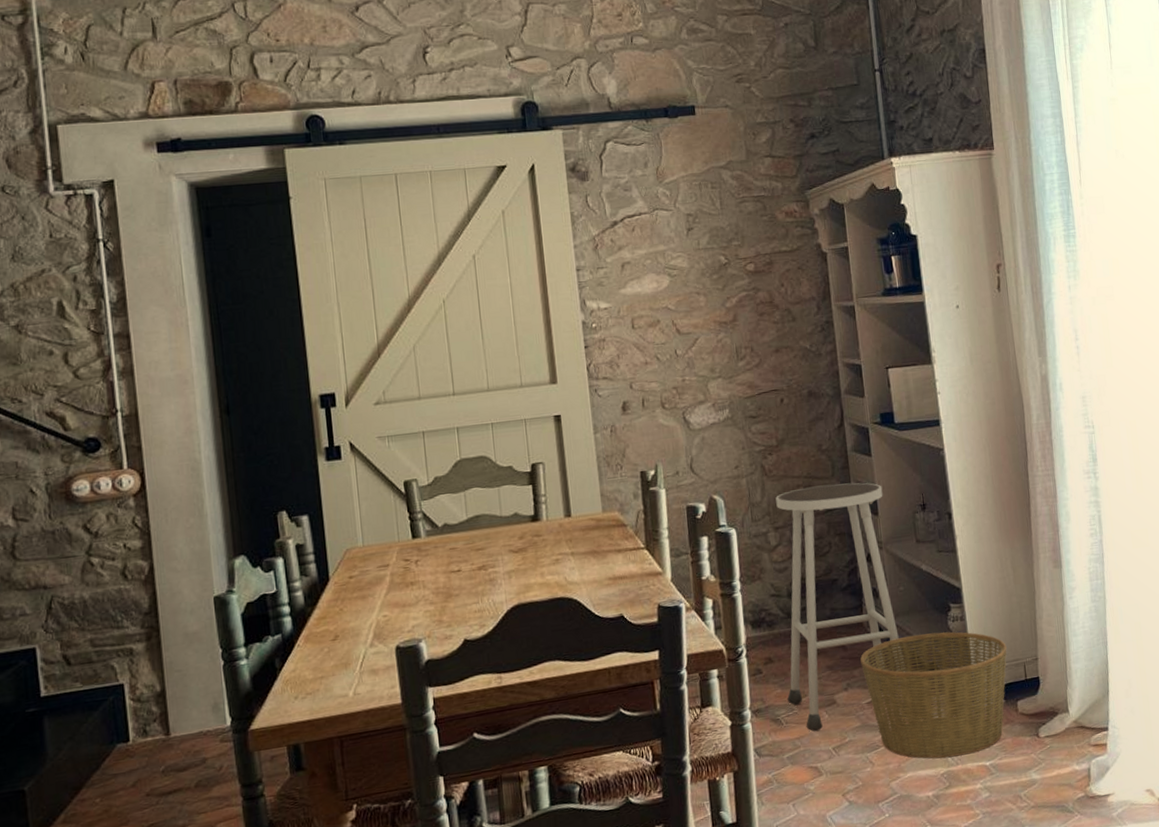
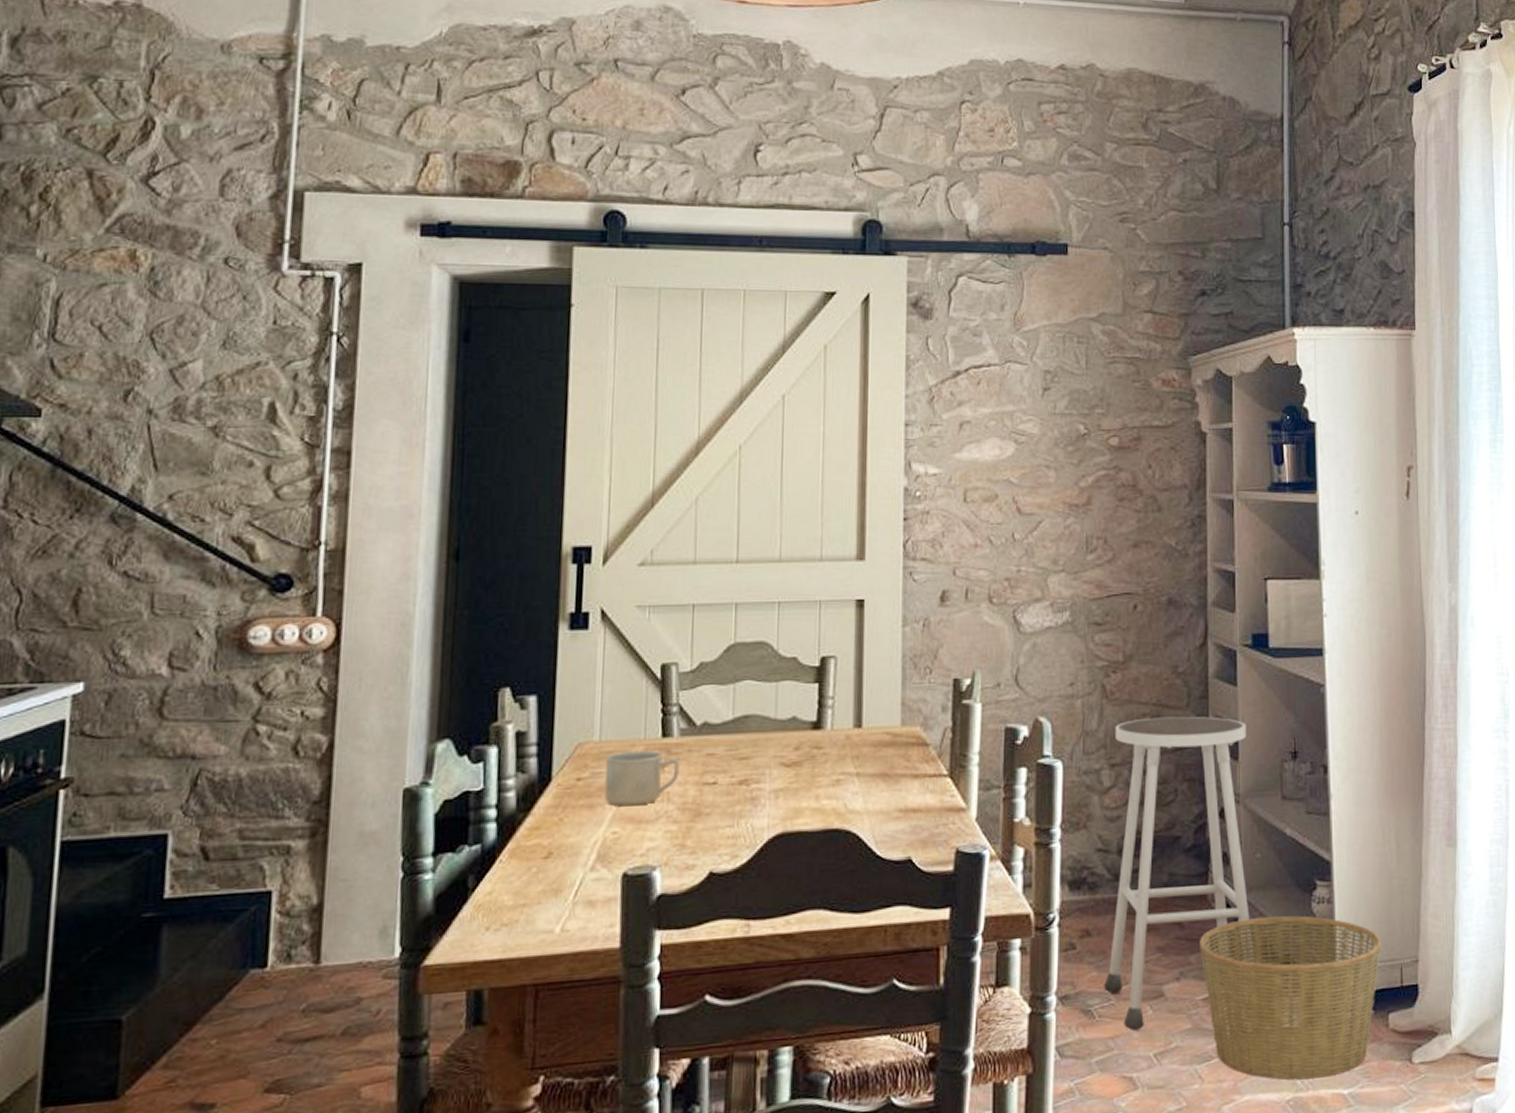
mug: none [370,550,430,595] -> present [604,750,680,807]

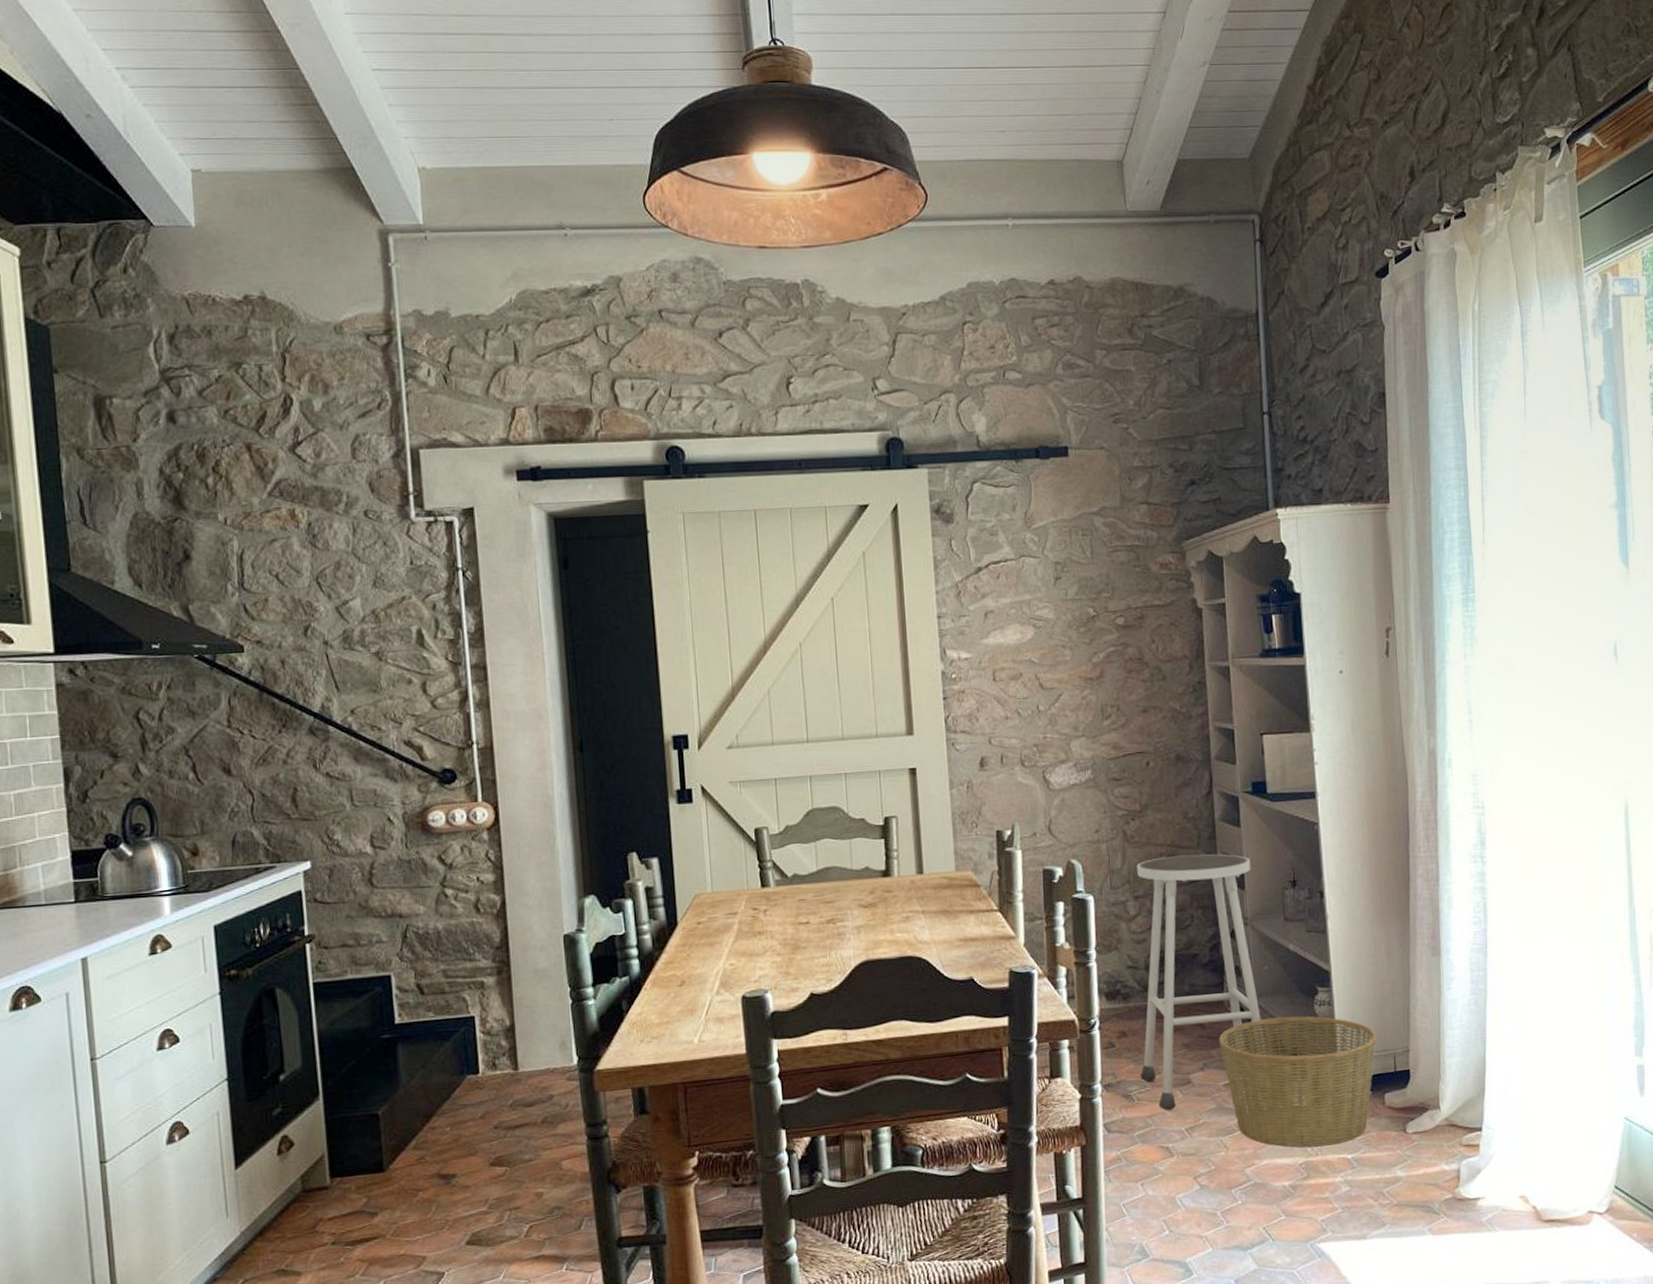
mug: present [604,750,680,807] -> none [719,898,778,944]

